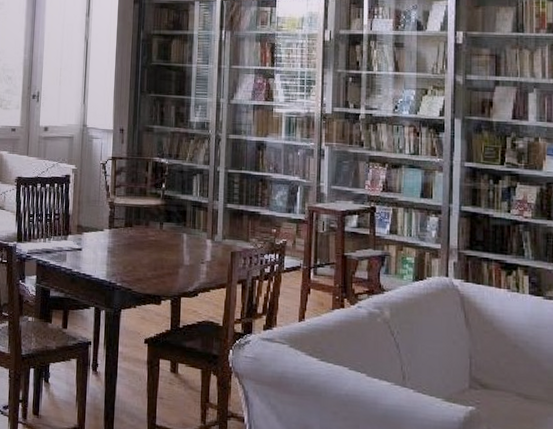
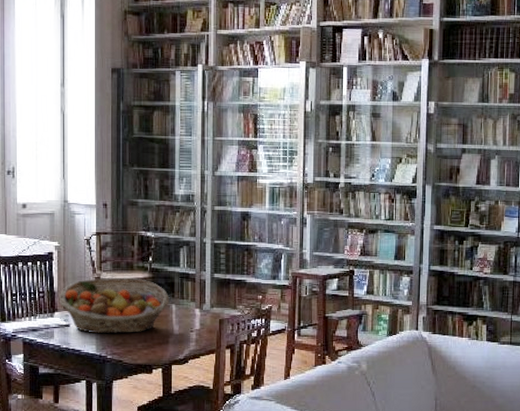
fruit basket: none [74,203,181,261] -> present [60,278,170,334]

